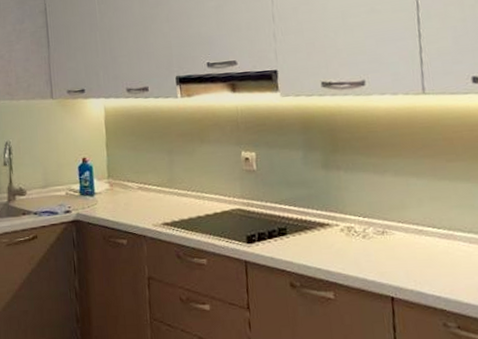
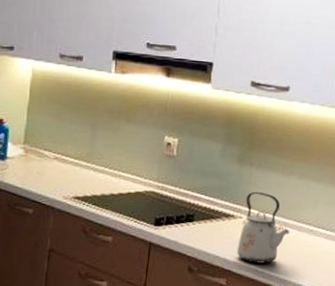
kettle: none [339,195,396,273] -> present [237,191,289,264]

